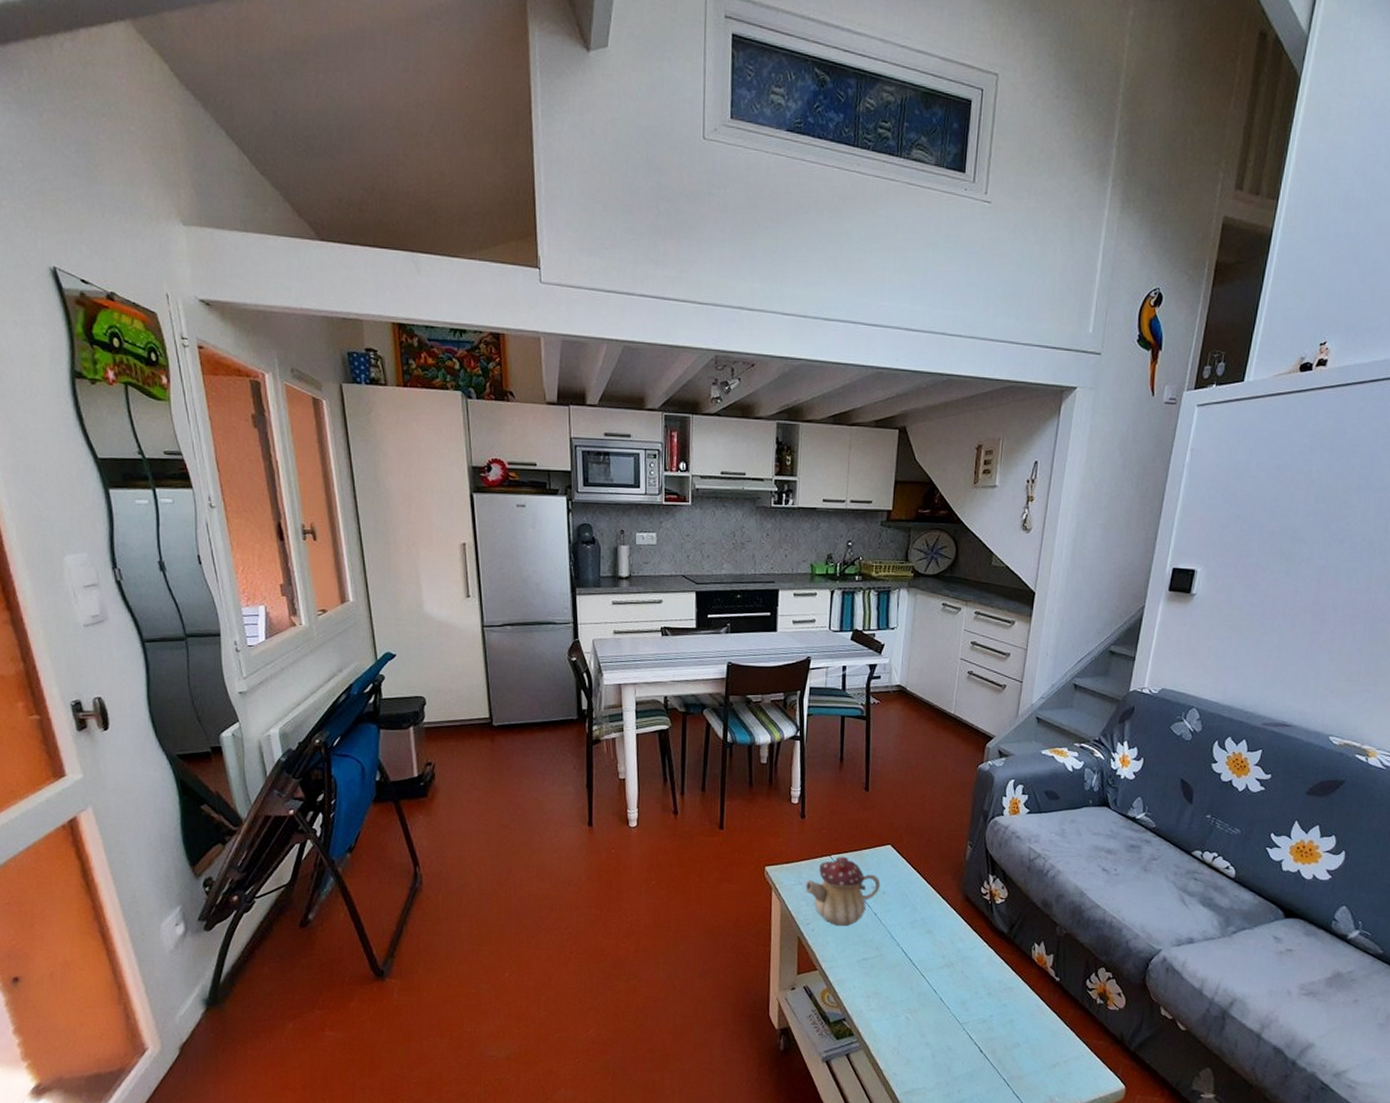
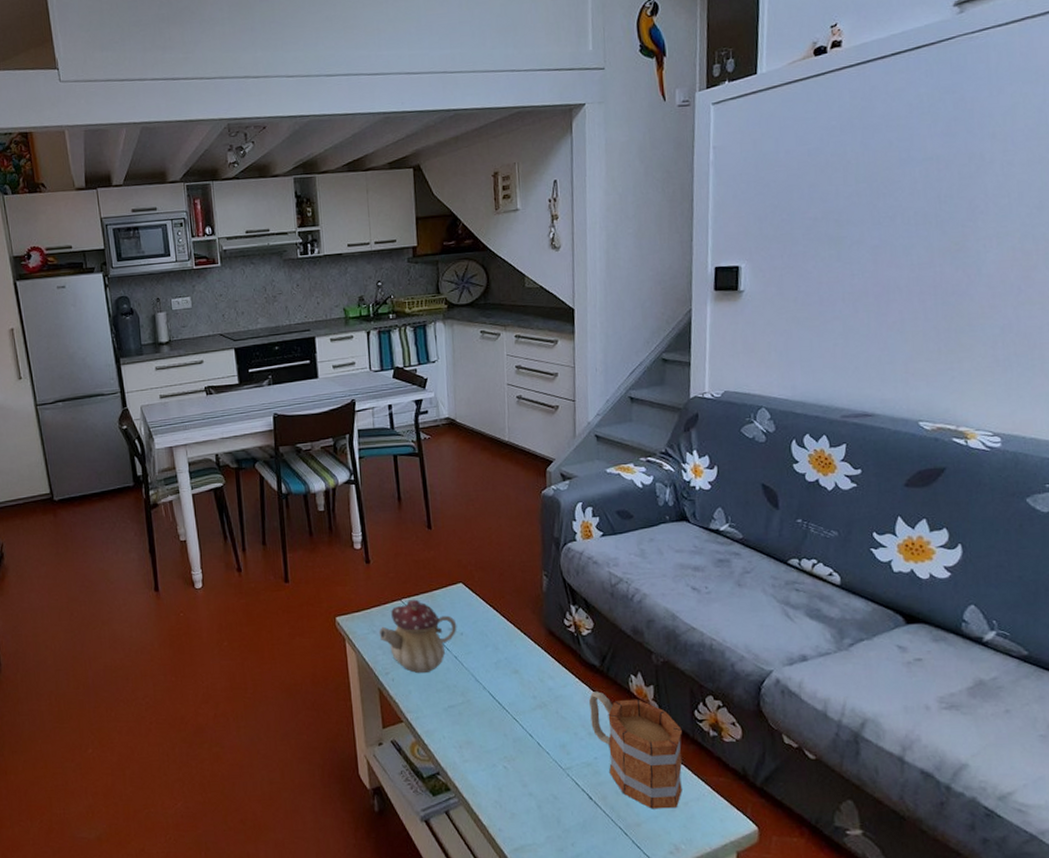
mug: none [992,956,1073,1065] -> present [589,691,683,809]

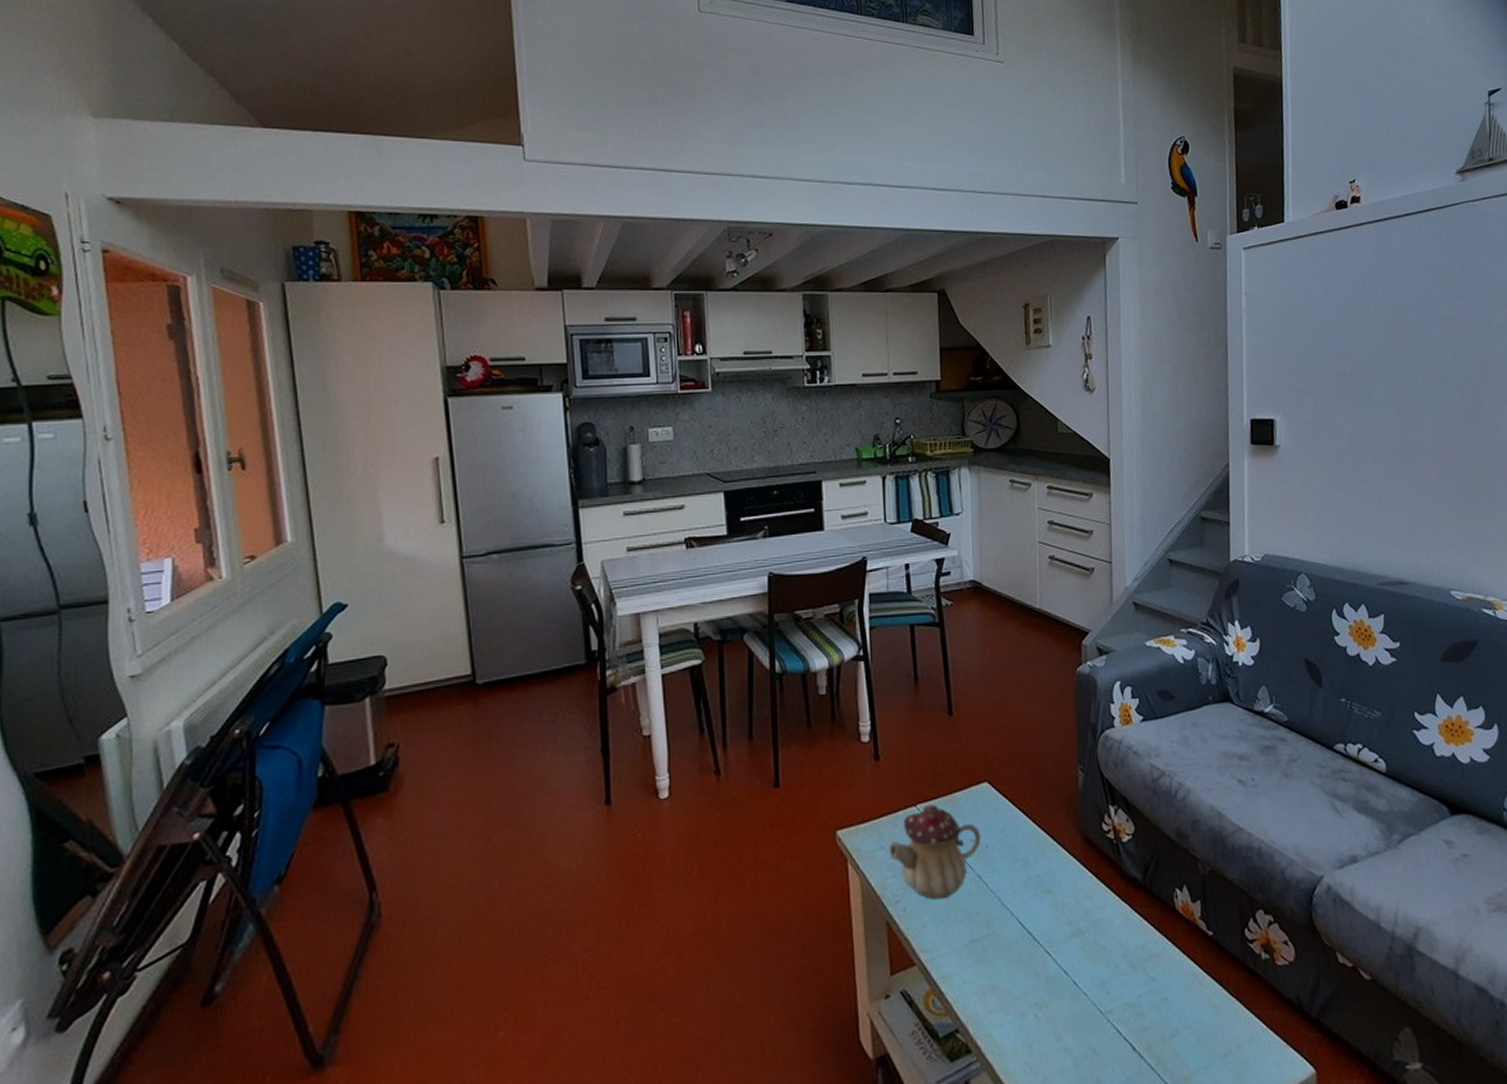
mug: present [589,691,683,809] -> none [1131,911,1234,1057]

